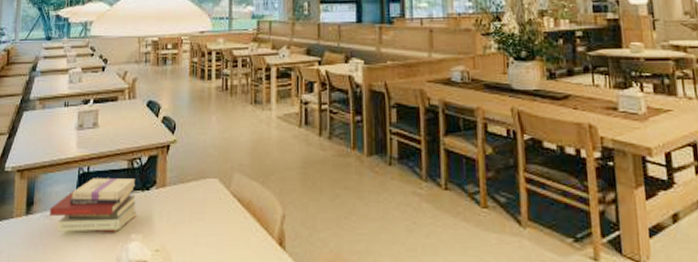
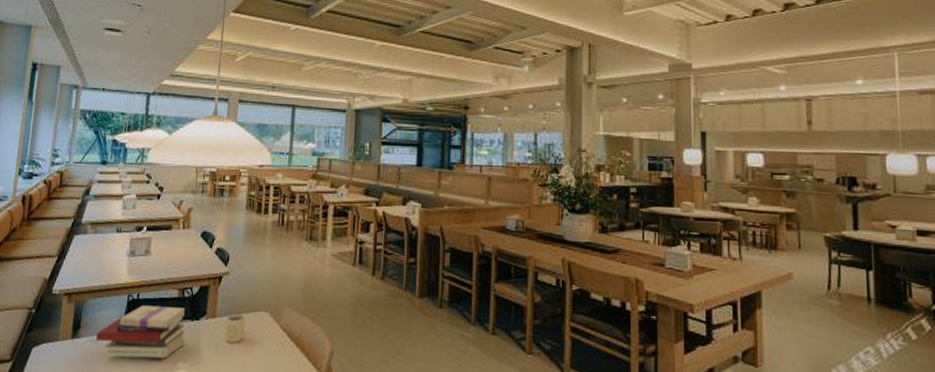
mug: none [175,182,202,211] -> present [225,314,252,343]

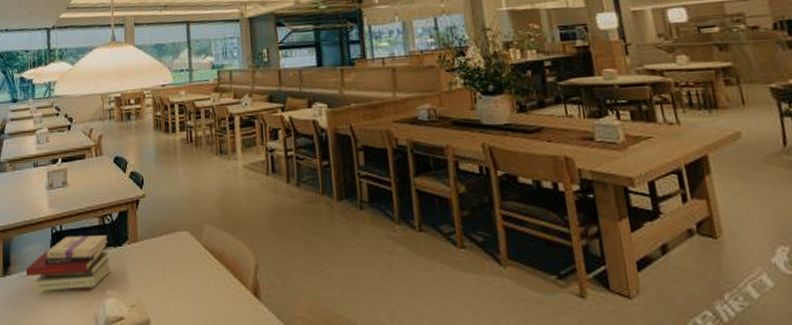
mug: present [225,314,252,343] -> none [147,236,174,265]

